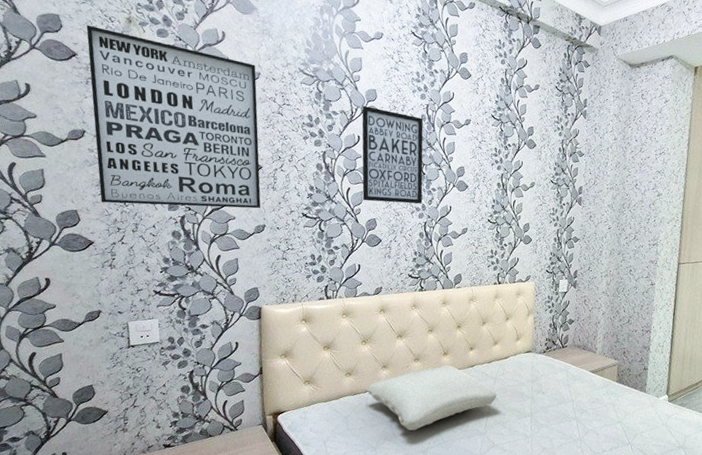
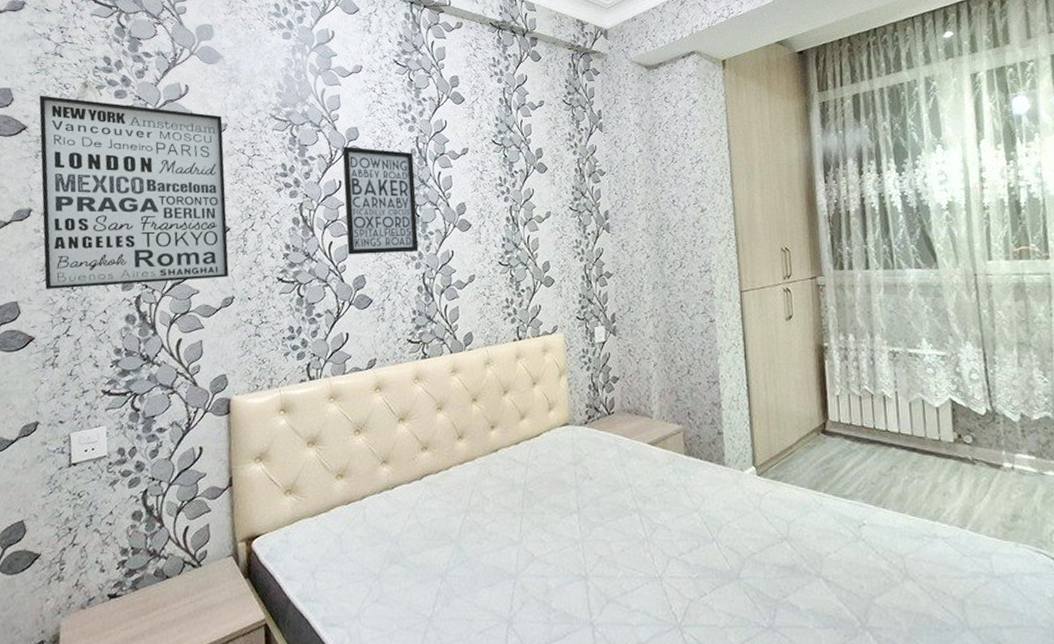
pillow: present [366,364,497,431] -> none [363,451,531,547]

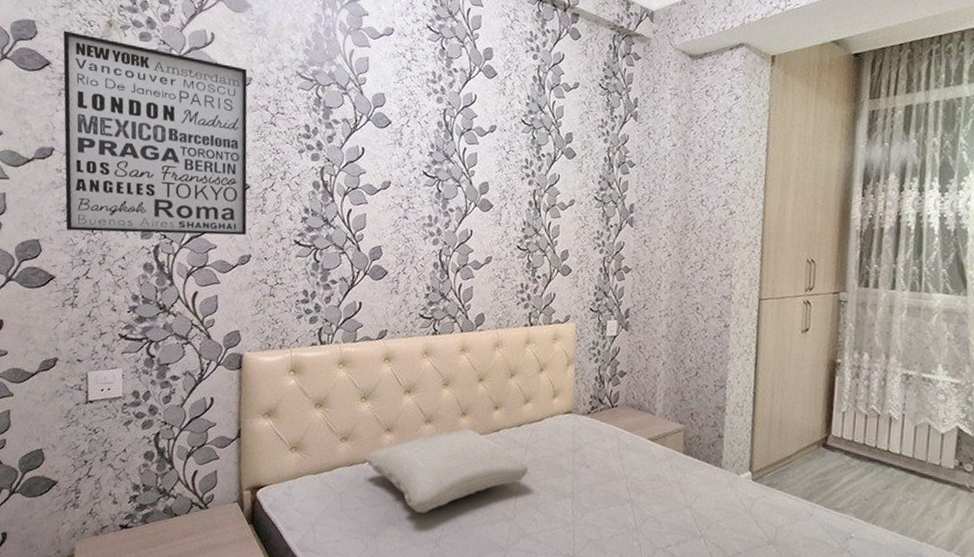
wall art: present [342,147,419,255] -> none [365,113,440,228]
pillow: none [363,451,531,547] -> present [365,427,529,514]

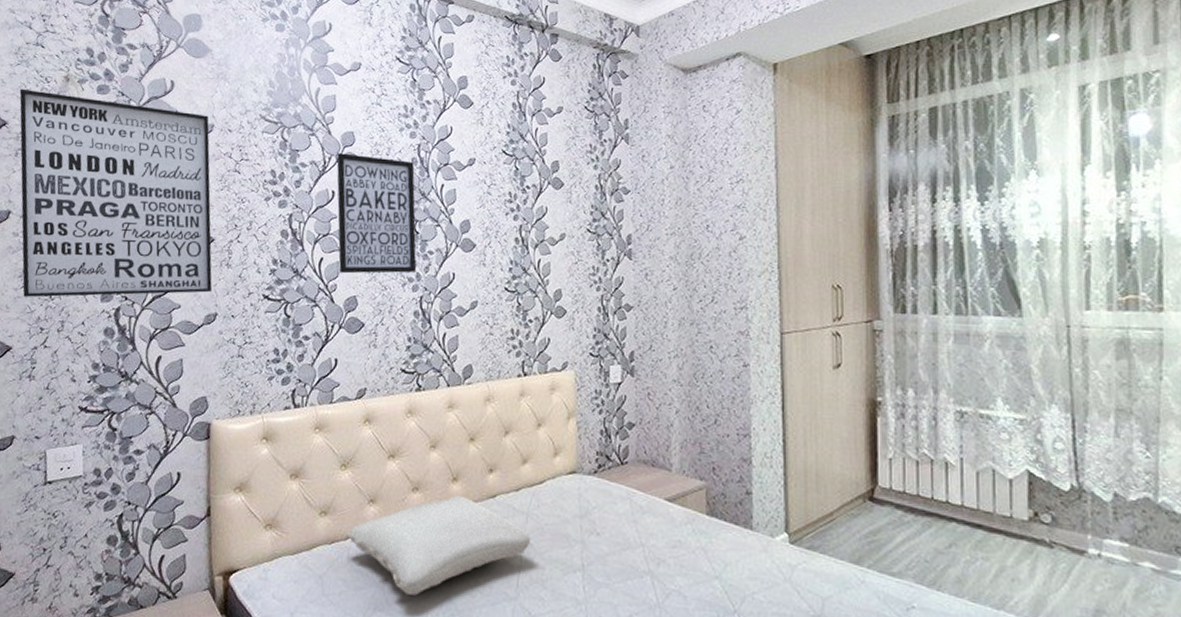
wall art: none [365,113,440,228] -> present [336,153,417,274]

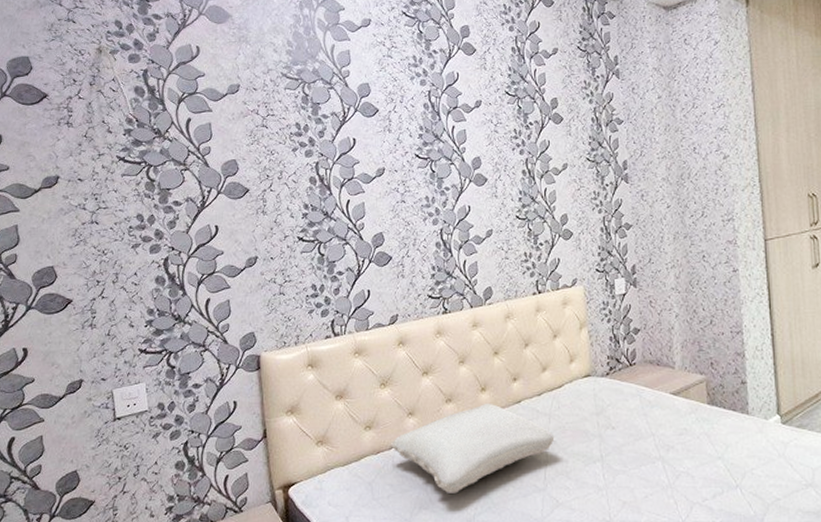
wall art: present [19,88,213,298] -> none [56,62,251,254]
wall art: present [336,153,417,274] -> none [355,103,435,213]

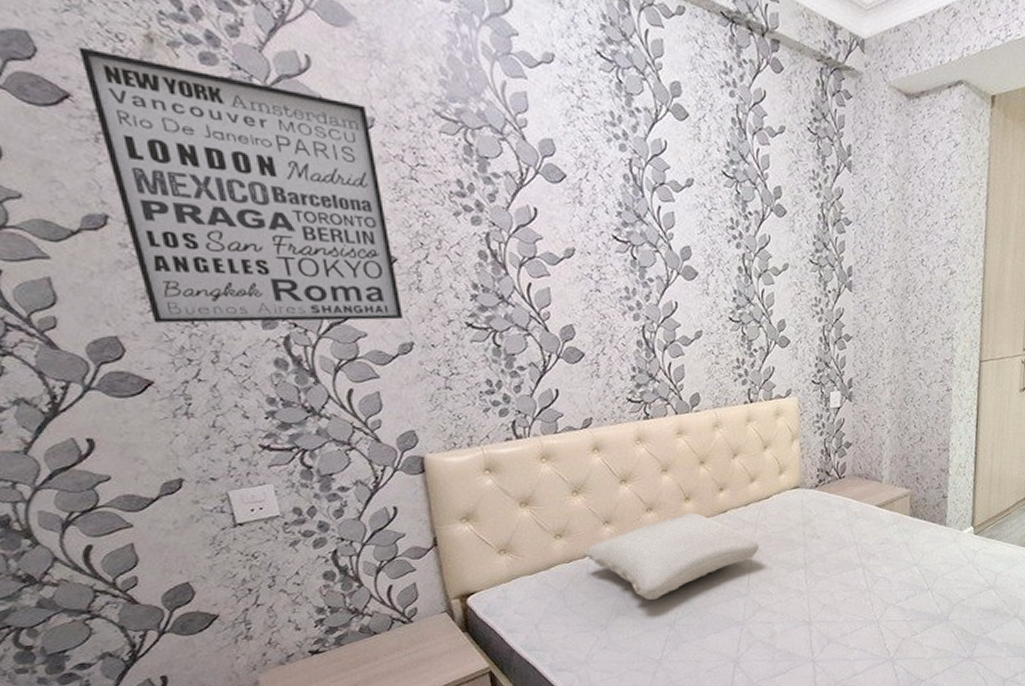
wall art: none [56,62,251,254] -> present [78,46,404,324]

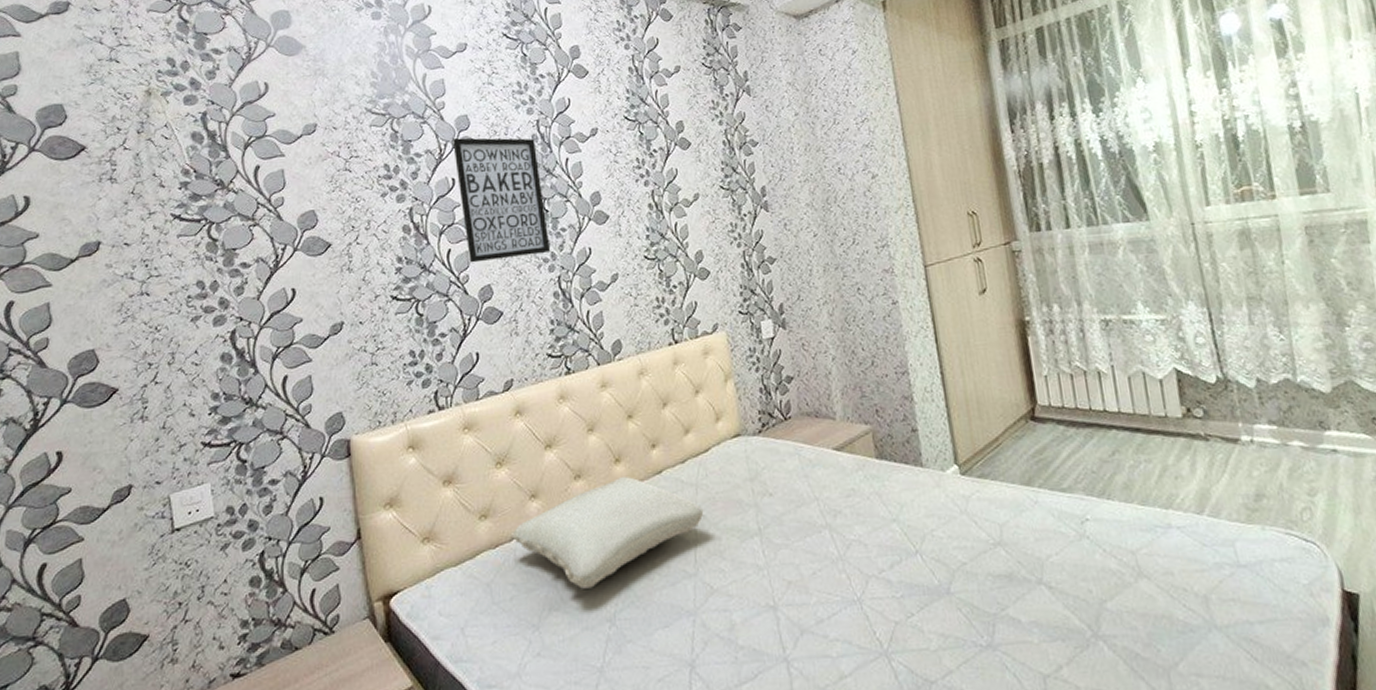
wall art: present [78,46,404,324] -> none [96,108,336,332]
wall art: none [536,164,637,301] -> present [453,137,551,263]

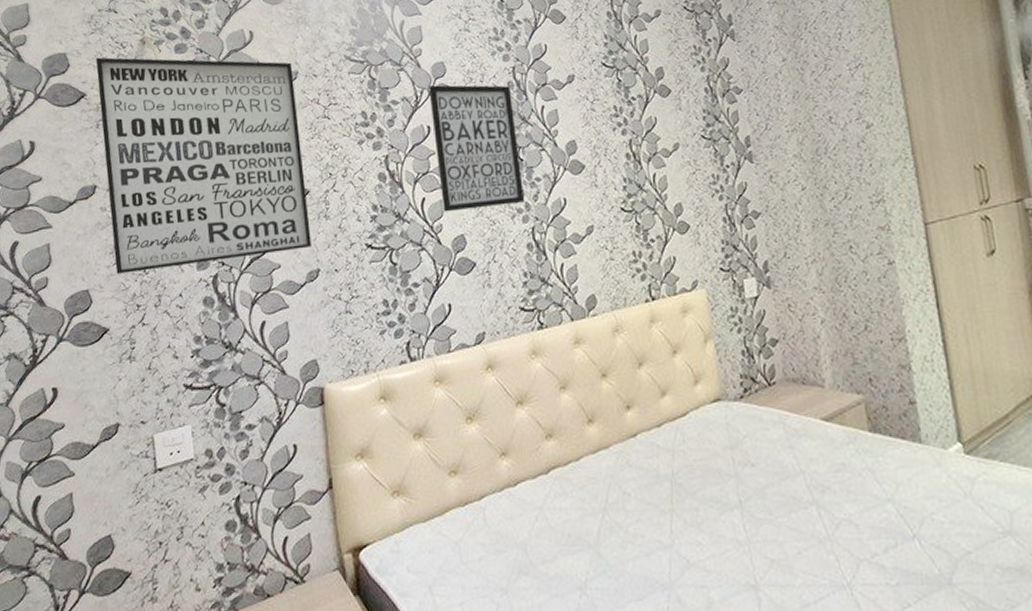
wall art: none [96,108,336,332] -> present [96,57,312,274]
pillow: present [512,476,704,589] -> none [481,437,681,554]

